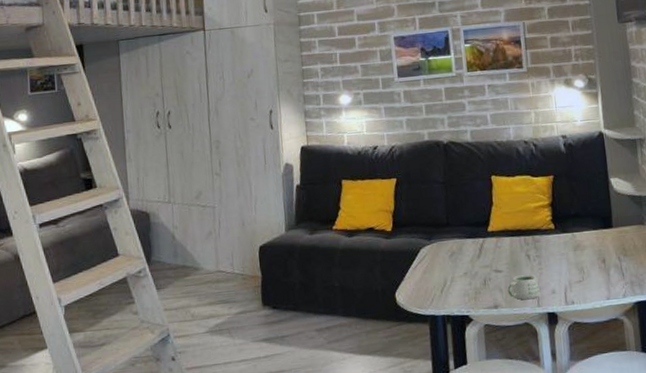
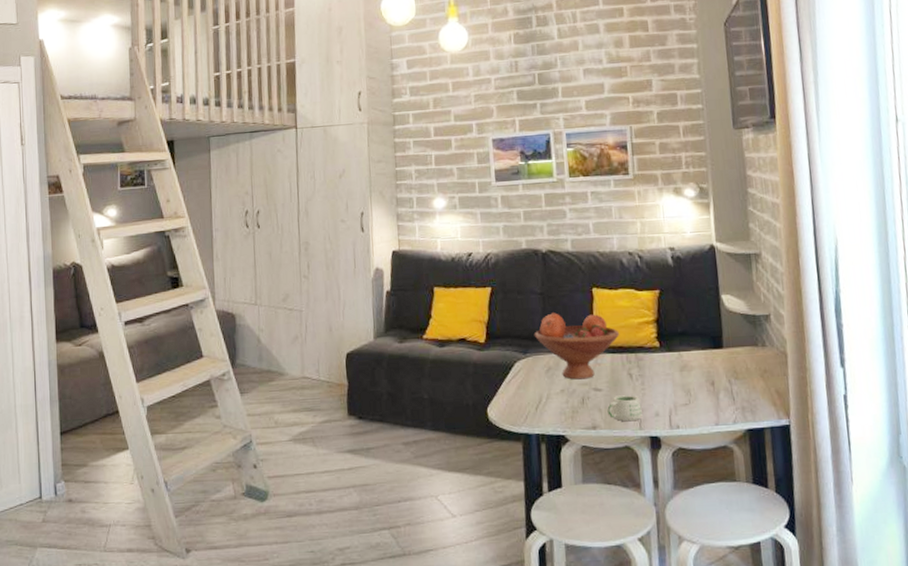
fruit bowl: none [437,200,518,263] -> present [534,313,620,380]

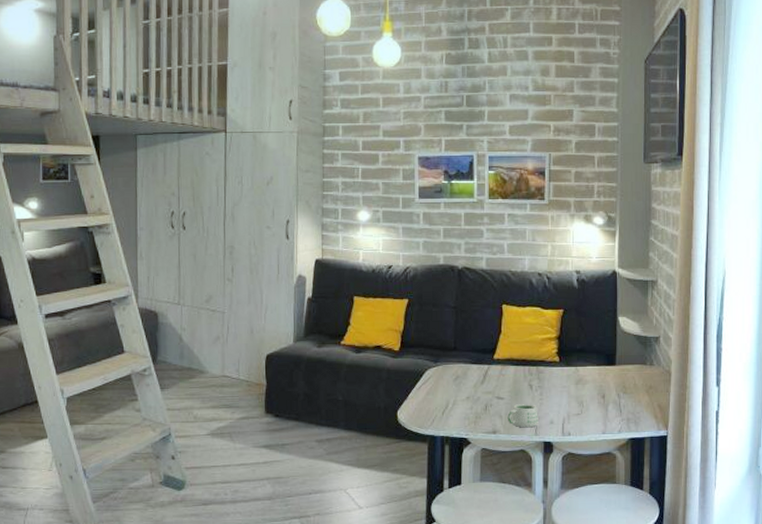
fruit bowl: present [534,313,620,380] -> none [445,326,524,388]

